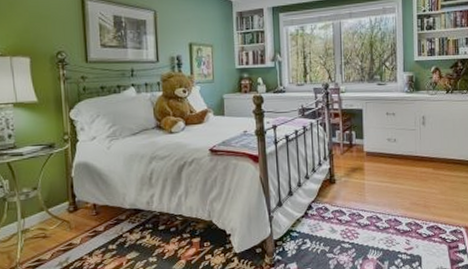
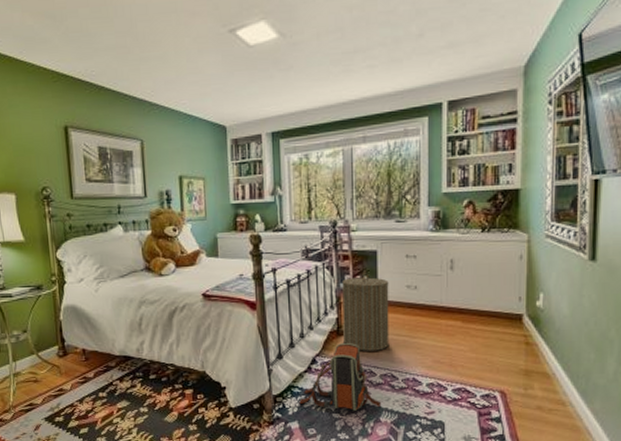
backpack: none [297,190,368,250] -> present [299,343,380,411]
laundry hamper: none [334,126,374,197] -> present [342,270,389,351]

